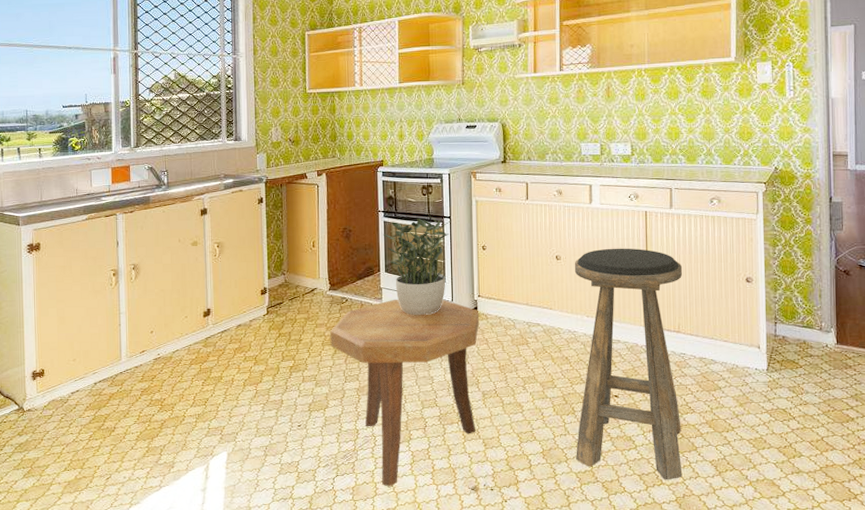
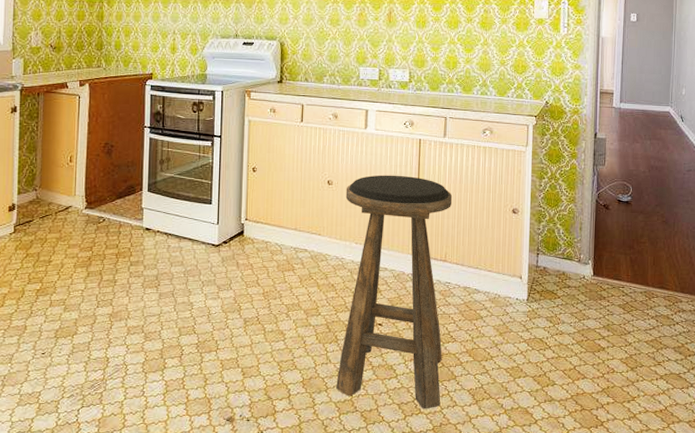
side table: present [330,299,479,487] -> none [83,220,245,418]
potted plant: present [383,215,451,315] -> none [148,134,221,237]

